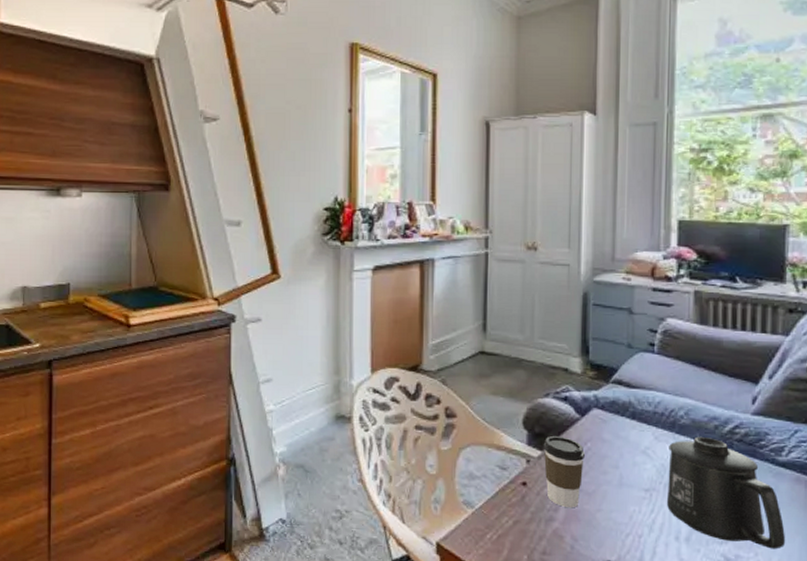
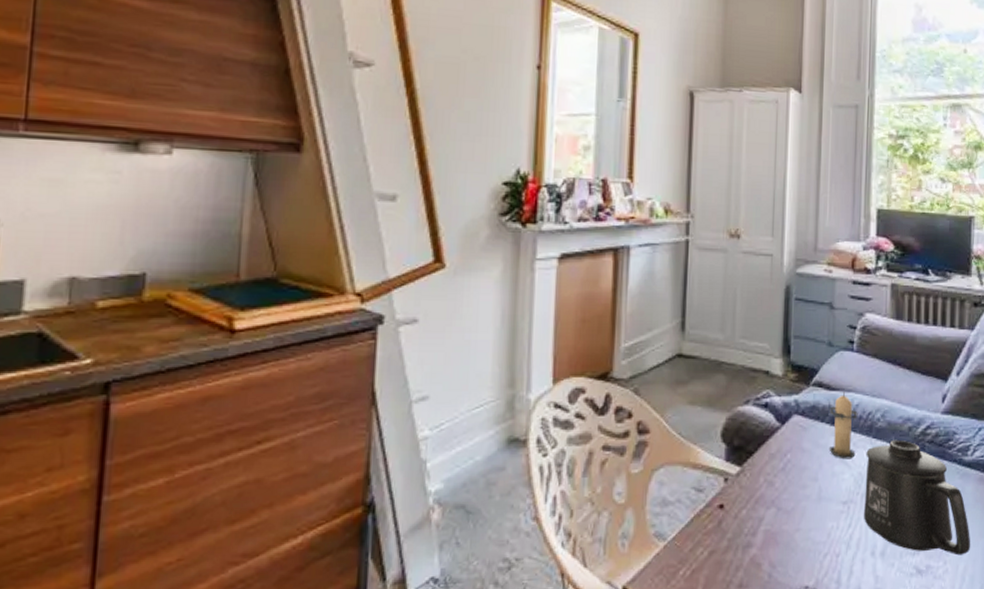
coffee cup: present [543,435,585,508] -> none [742,448,784,531]
candle: none [629,390,660,452] -> present [829,392,858,460]

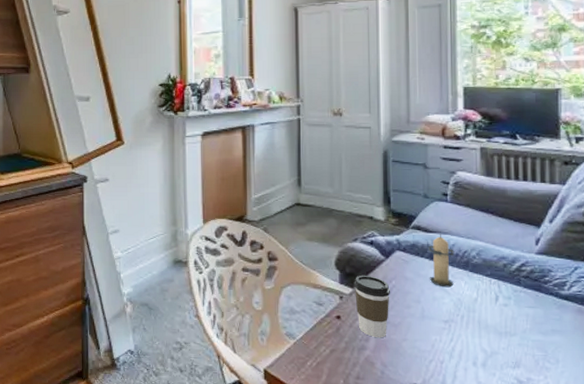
coffee cup: none [742,448,784,531] -> present [354,275,390,338]
mug: present [864,439,971,556] -> none [464,274,572,373]

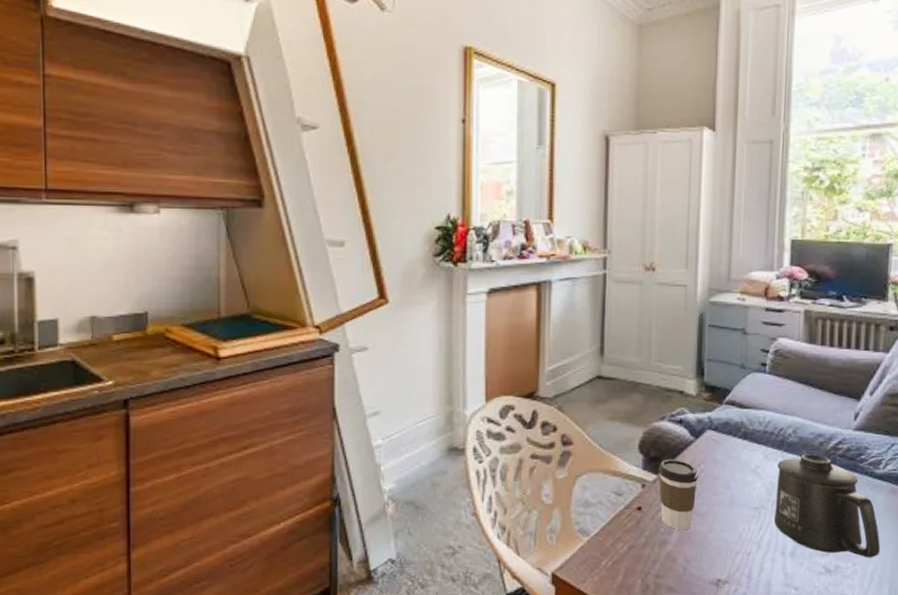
candle: present [427,234,455,288] -> none [741,410,770,470]
mug: none [464,274,572,373] -> present [774,453,881,558]

